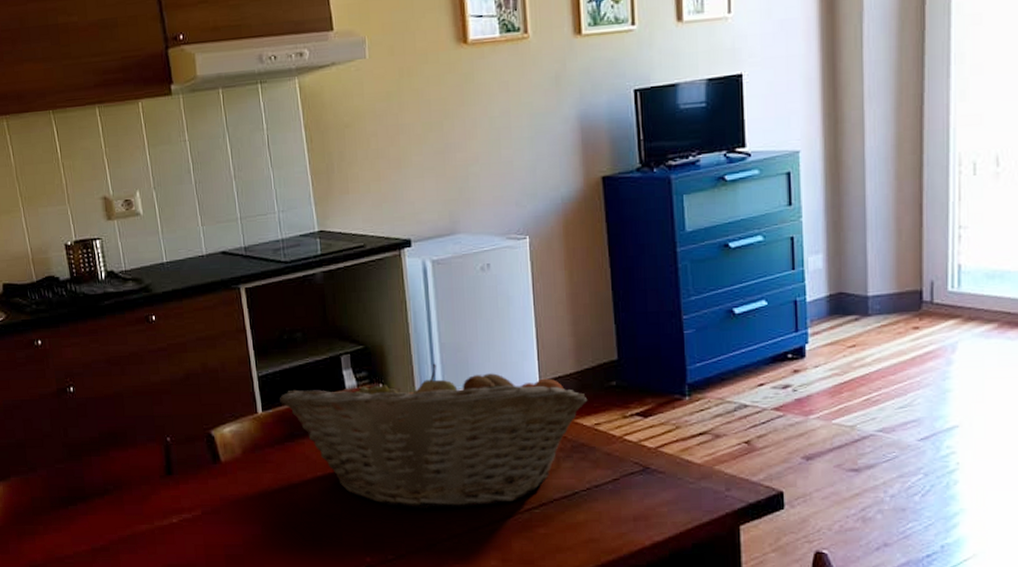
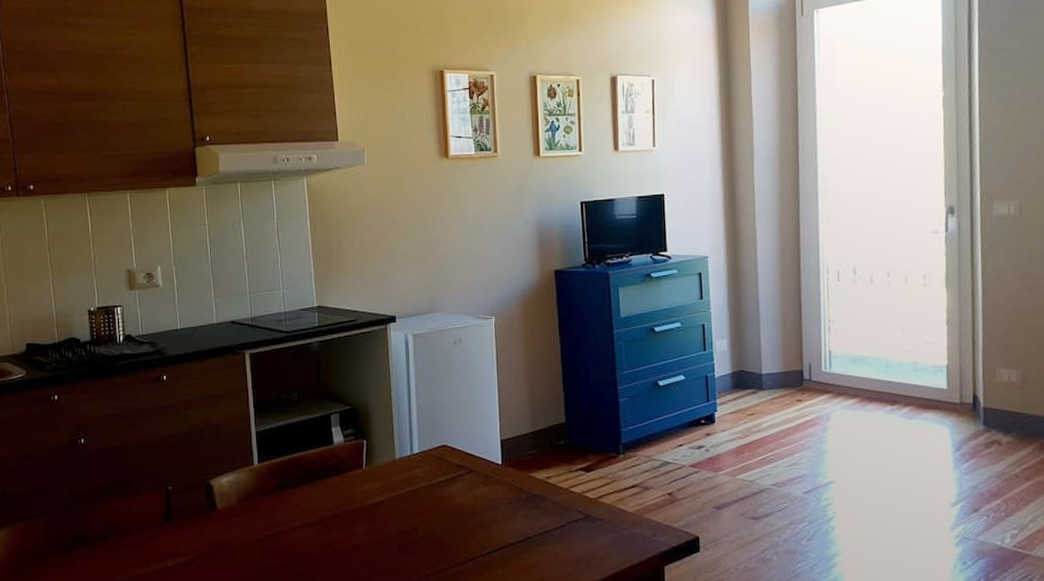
fruit basket: present [279,363,588,509] -> none [273,423,540,553]

